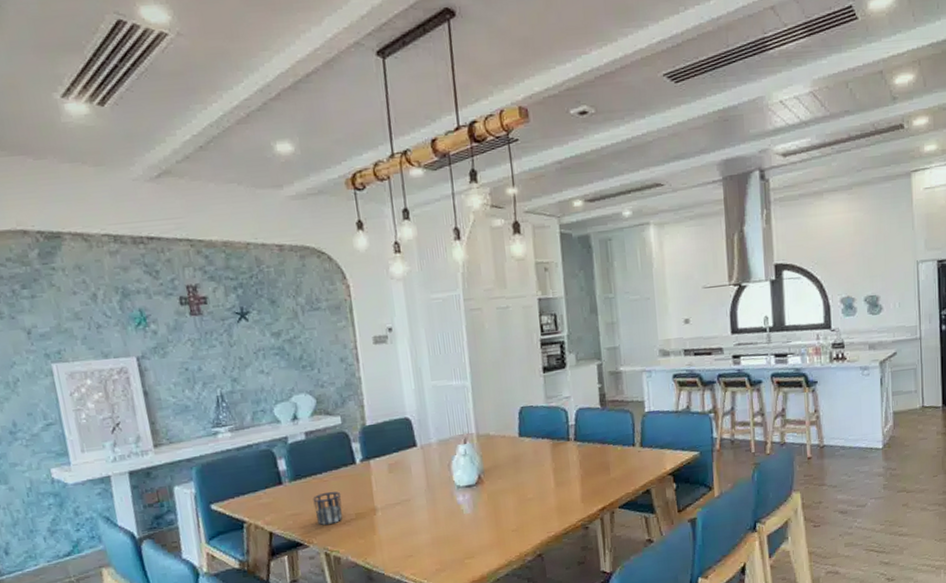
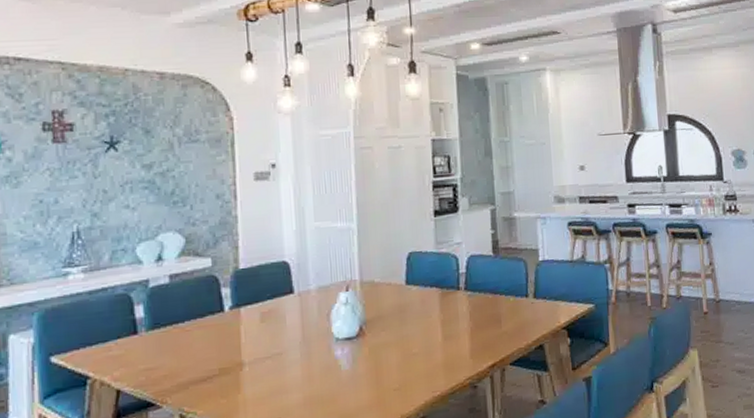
cup: present [313,491,343,526] -> none [171,342,204,383]

